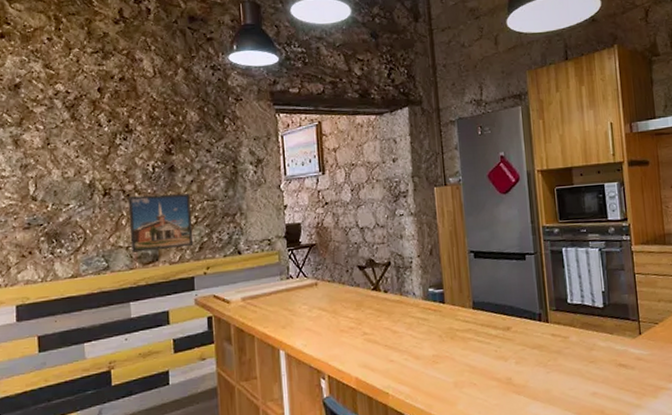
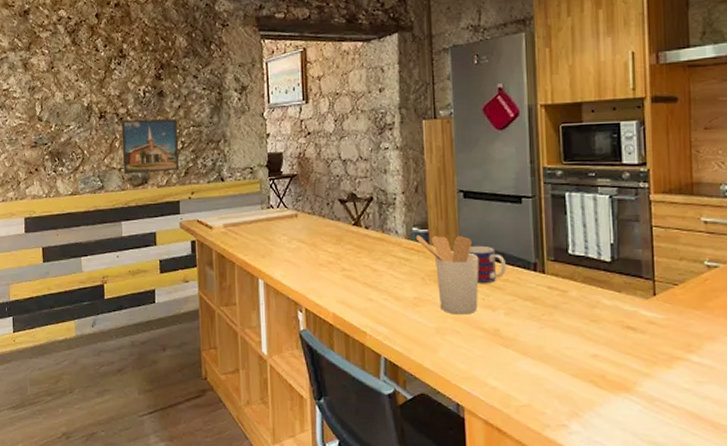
utensil holder: none [432,293,492,368] -> present [415,235,479,315]
mug: none [481,301,515,336] -> present [469,245,506,283]

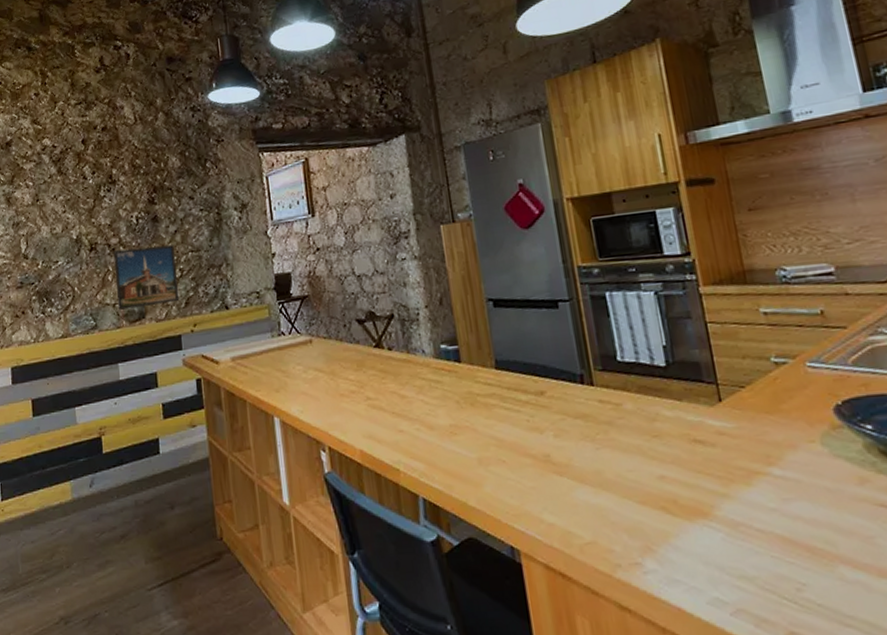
utensil holder: present [415,235,479,315] -> none [445,350,523,441]
mug: present [469,245,506,283] -> none [506,359,550,402]

